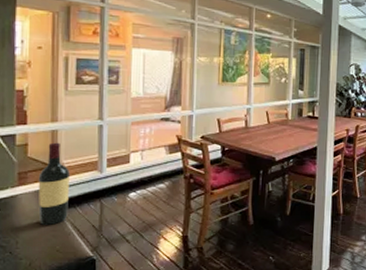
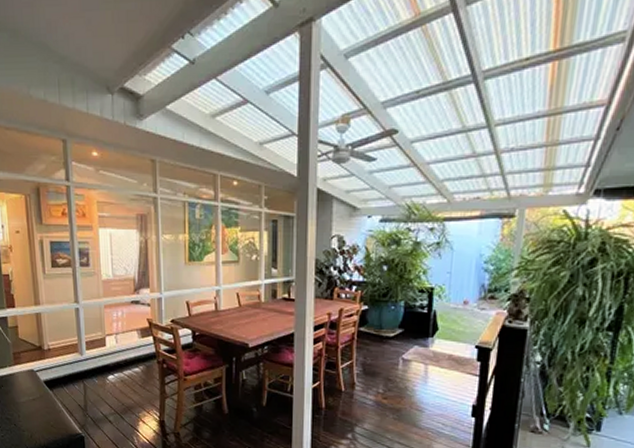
wine bottle: present [38,142,70,225] -> none [29,325,57,402]

